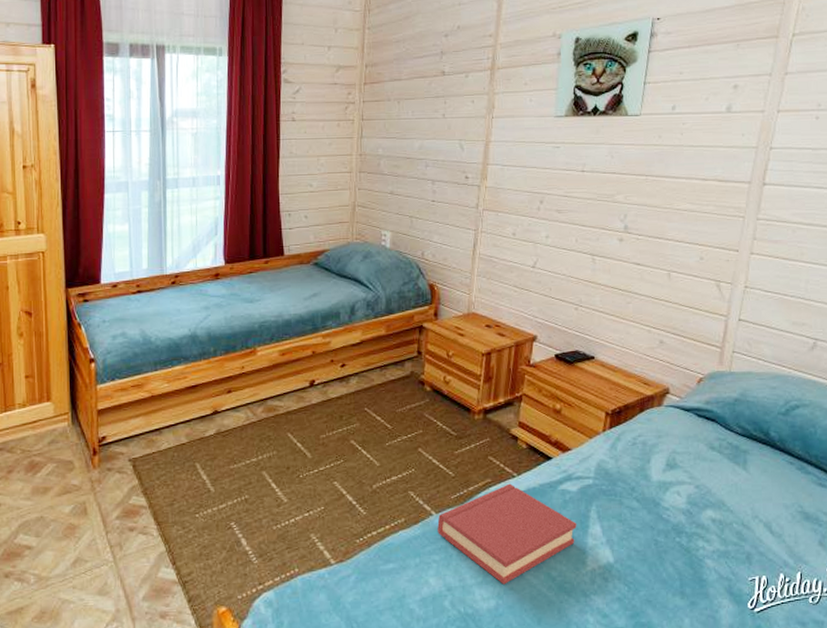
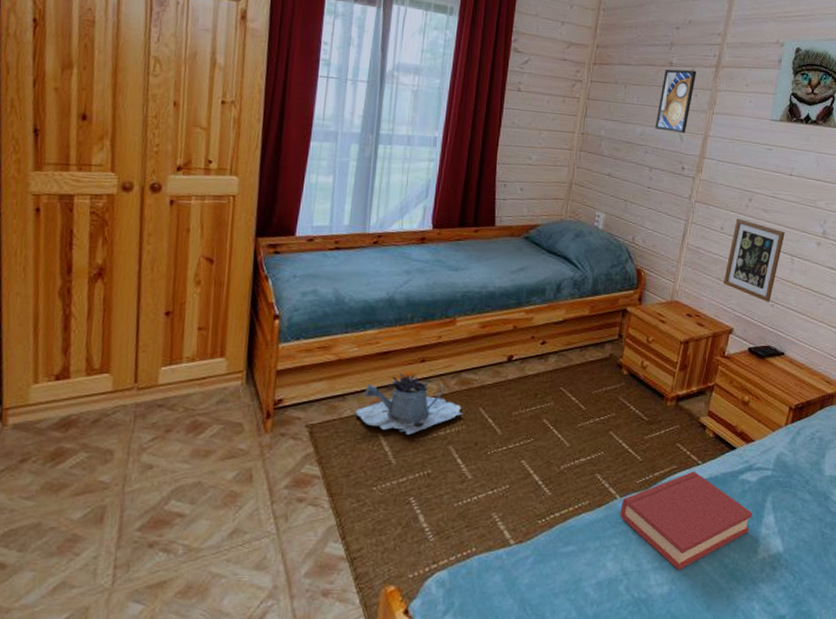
watering can: none [173,405,273,463] -> present [356,374,464,435]
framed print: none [433,76,471,142] -> present [655,69,697,133]
picture frame: none [521,222,583,306] -> present [724,218,785,302]

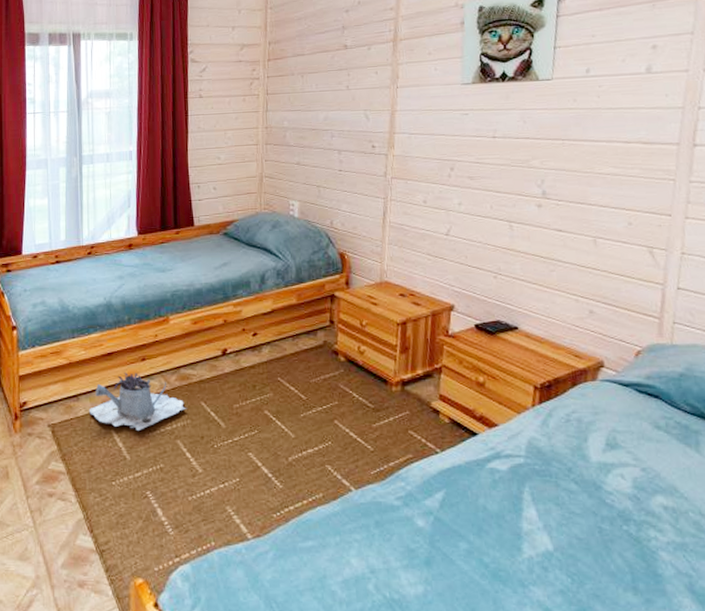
hardback book: present [620,471,753,570] -> none [357,460,509,569]
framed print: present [655,69,697,133] -> none [338,48,374,113]
picture frame: present [724,218,785,302] -> none [435,189,498,274]

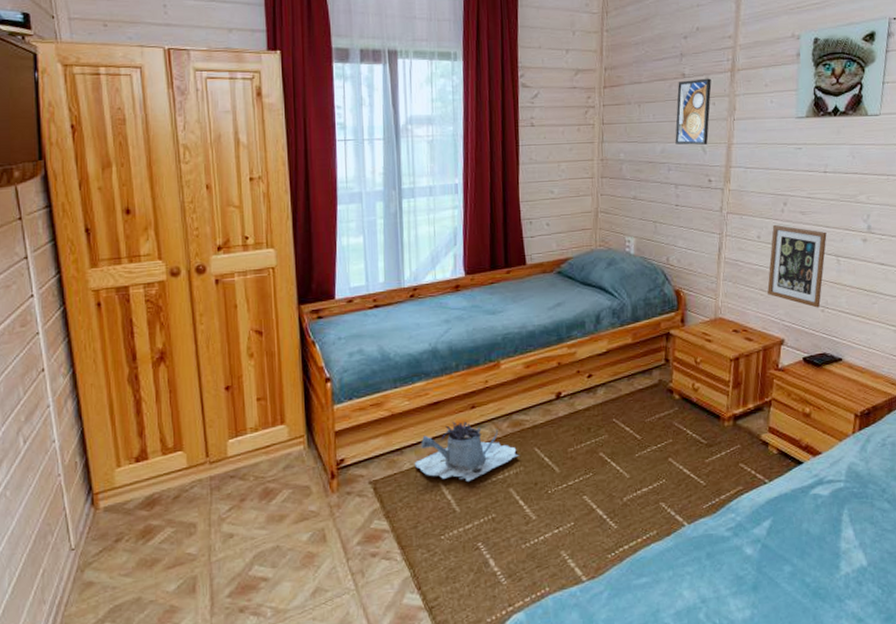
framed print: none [338,48,374,113] -> present [675,78,712,145]
picture frame: none [435,189,498,274] -> present [767,224,827,308]

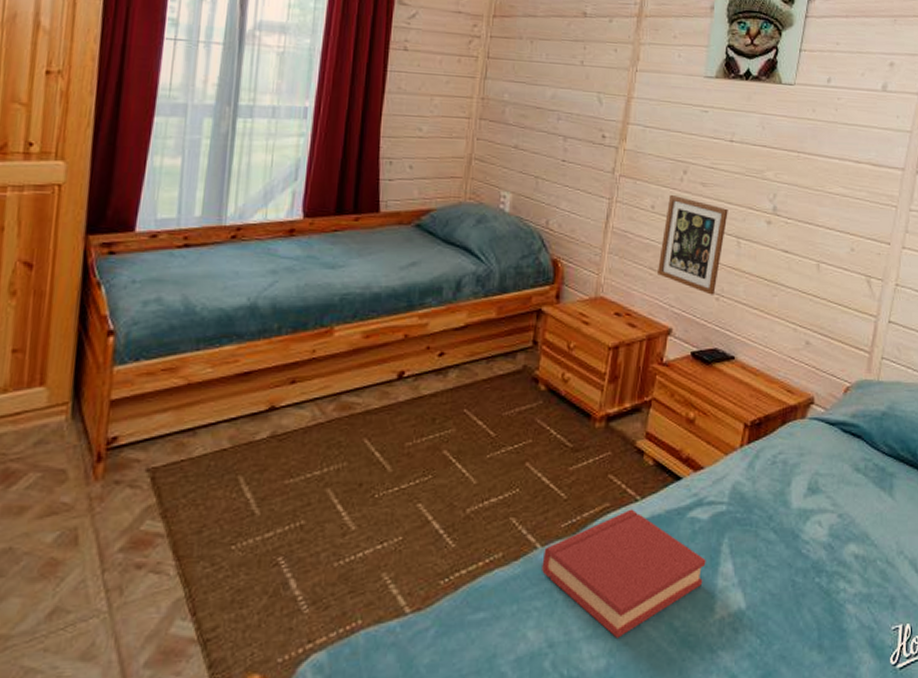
watering can: present [415,421,520,481] -> none [210,399,345,476]
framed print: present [675,78,712,145] -> none [569,20,615,95]
hardback book: none [690,490,830,594] -> present [542,509,706,638]

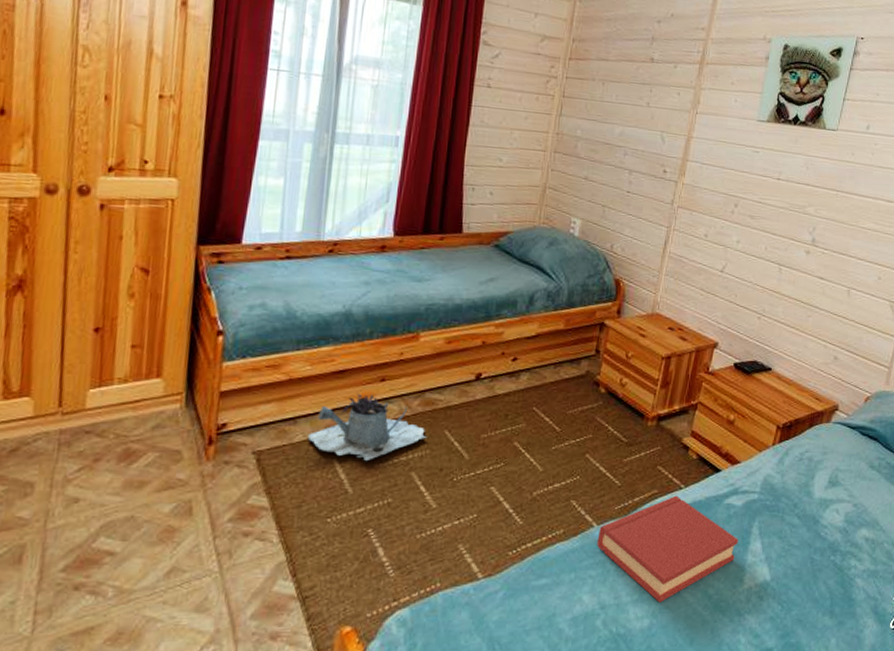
watering can: none [210,399,345,476] -> present [308,394,428,460]
picture frame: present [658,194,728,295] -> none [708,224,772,315]

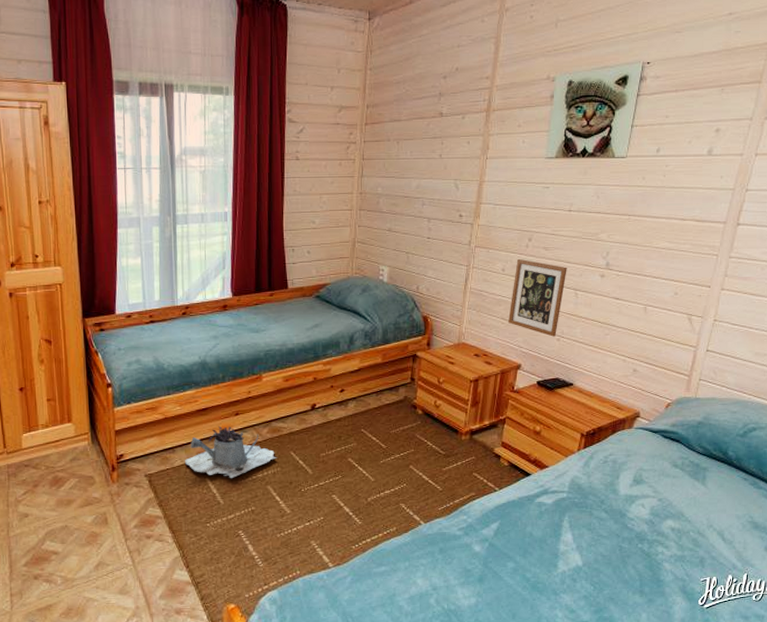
hardback book: present [597,495,738,603] -> none [425,497,551,585]
picture frame: none [708,224,772,315] -> present [508,258,567,337]

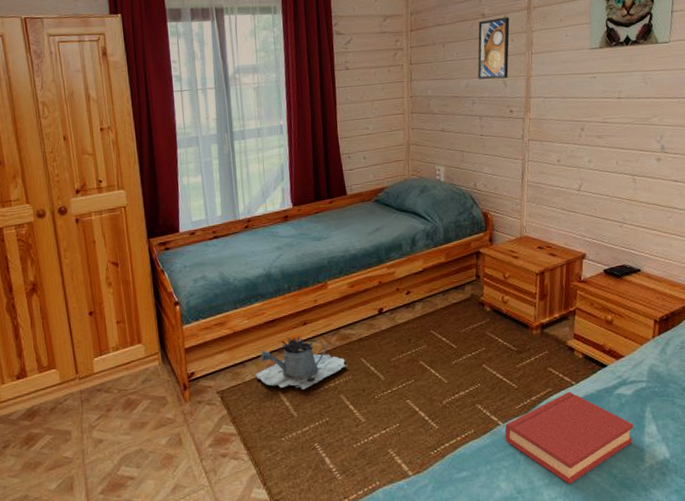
hardback book: none [425,497,551,585] -> present [504,391,634,484]
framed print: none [430,118,467,182] -> present [477,17,510,80]
picture frame: present [508,258,567,337] -> none [568,148,623,224]

